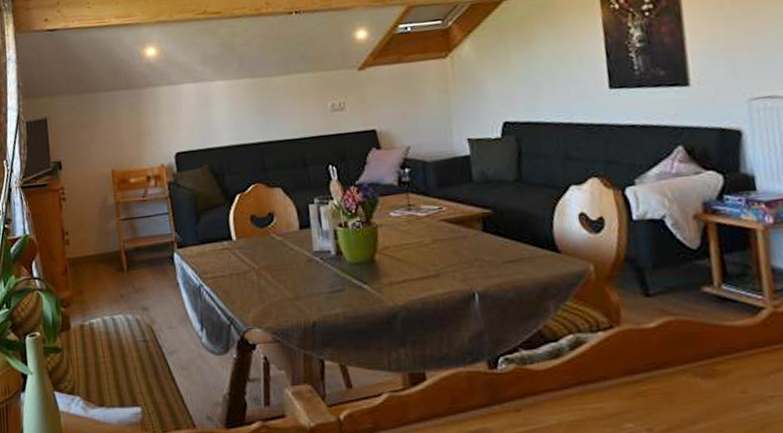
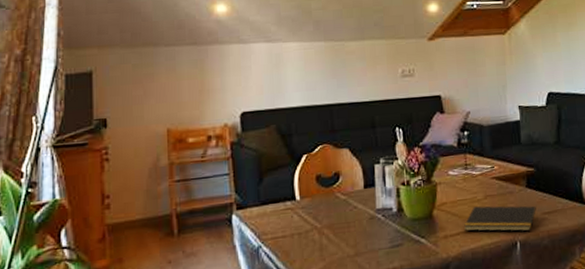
notepad: none [411,251,497,282] -> present [464,206,536,232]

